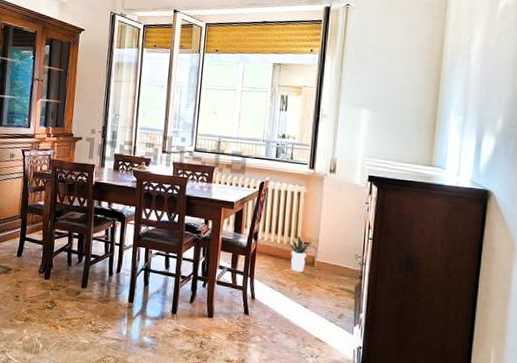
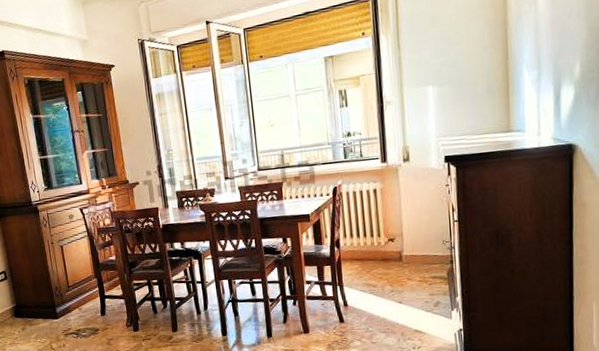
potted plant: present [283,235,319,273] -> none [367,234,405,271]

